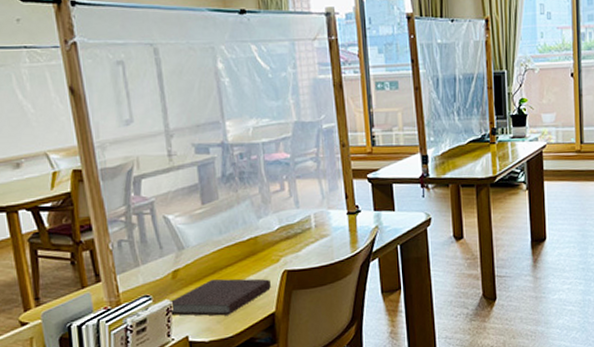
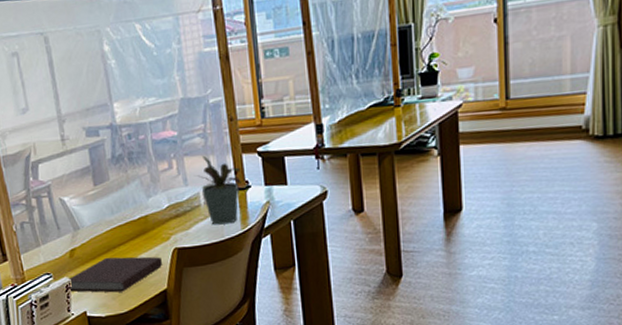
potted plant: none [307,179,352,248] -> present [196,155,241,225]

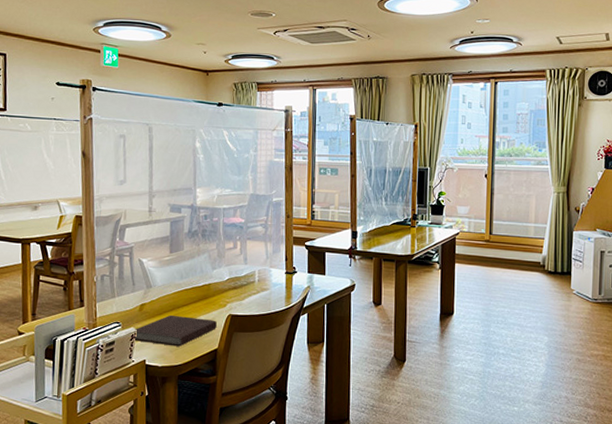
potted plant: present [196,155,241,225] -> none [254,241,290,300]

